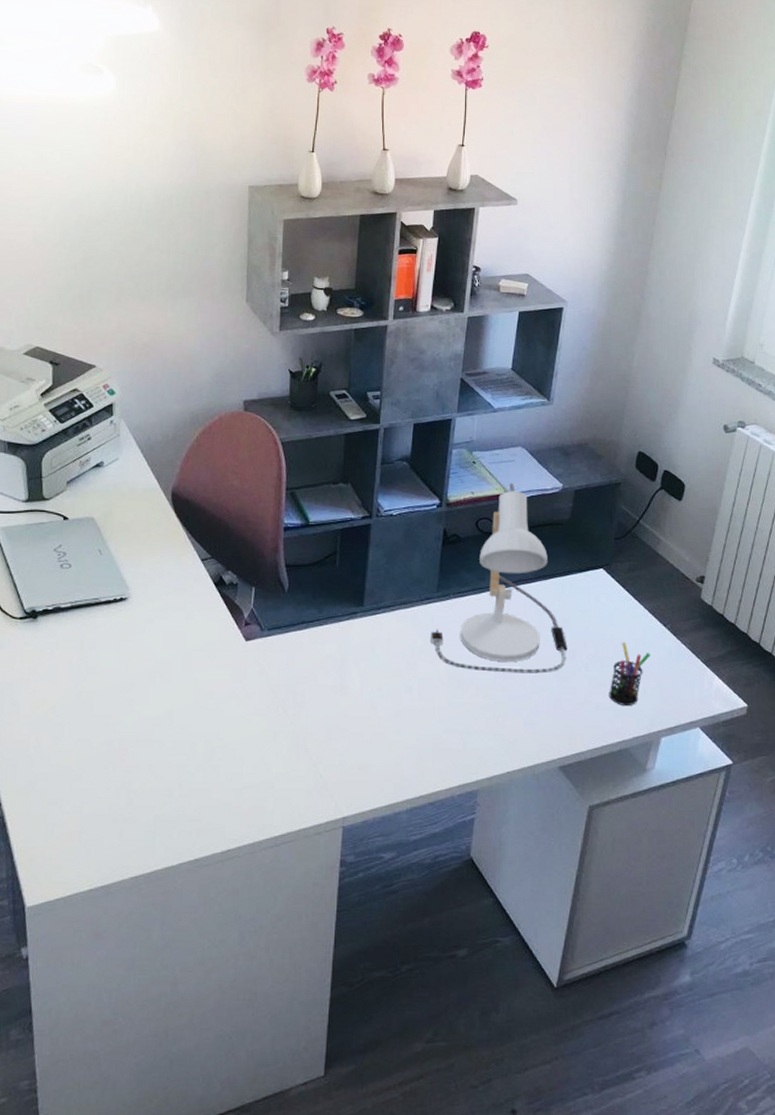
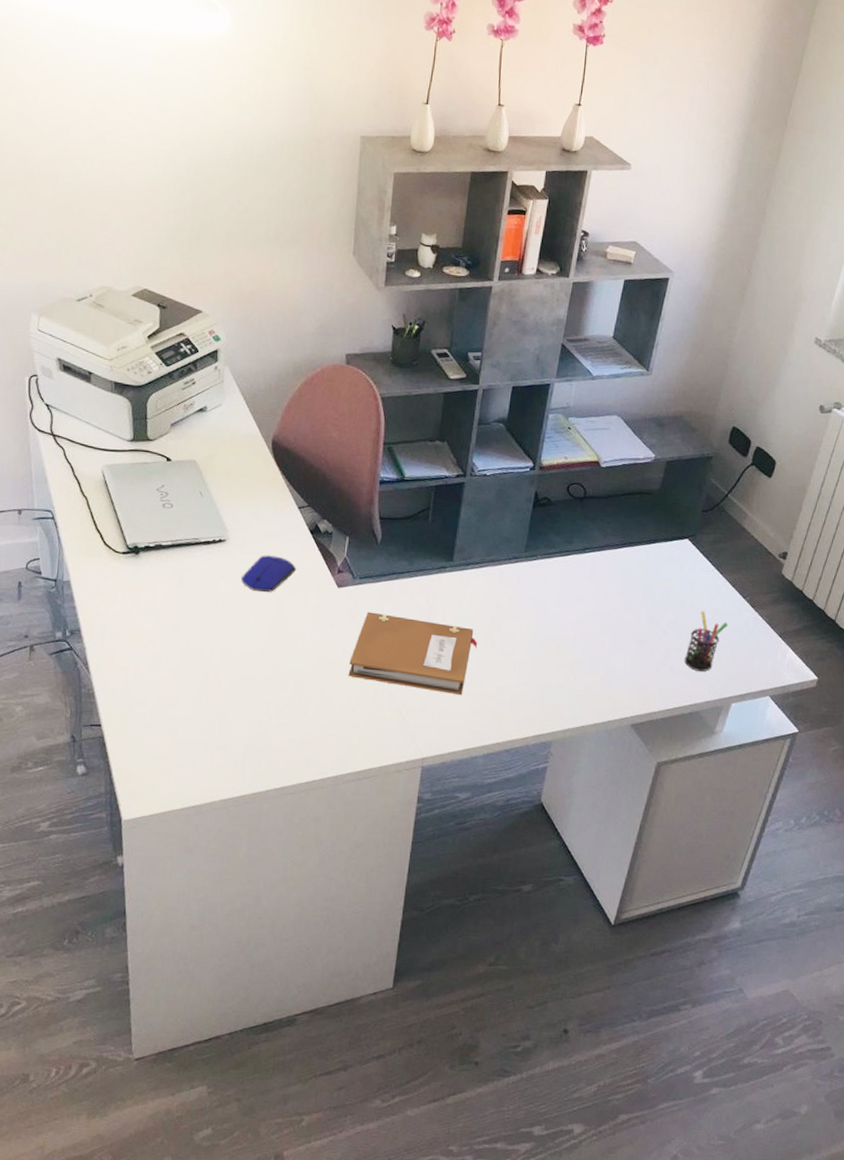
computer mouse: none [144,611,202,650] -> present [240,555,297,592]
notebook: none [260,664,394,747] -> present [348,611,478,696]
desk lamp: present [431,482,568,674] -> none [516,450,648,636]

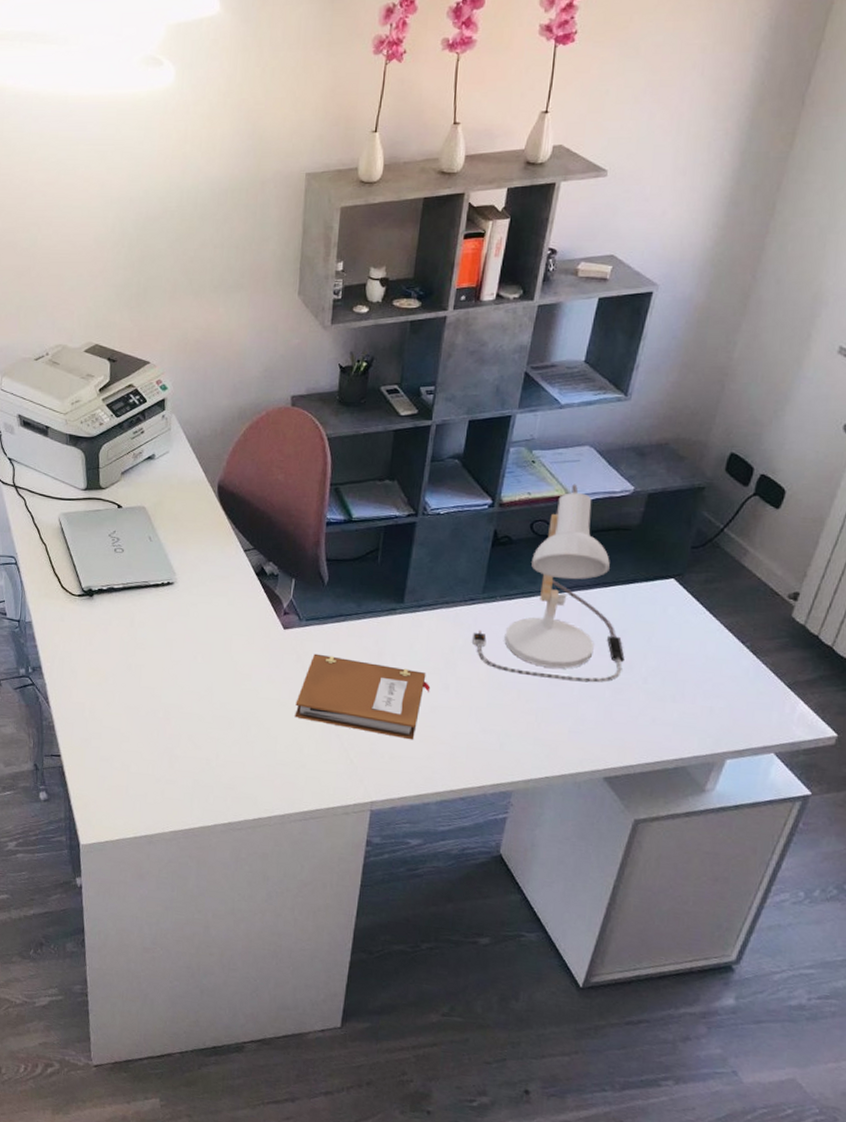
computer mouse: present [240,555,297,592] -> none [188,597,243,633]
desk lamp: none [516,450,648,636] -> present [472,484,625,683]
pen holder: present [684,611,728,672] -> none [668,657,722,724]

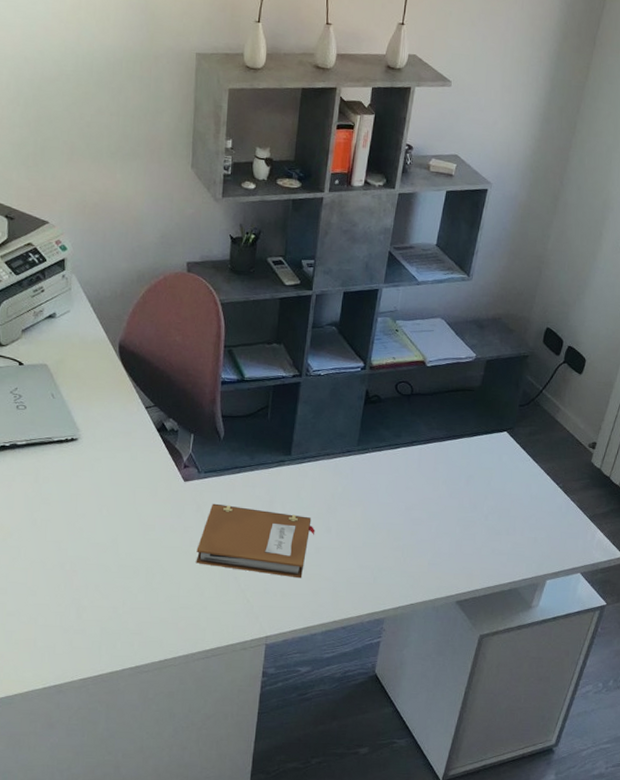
desk lamp: present [472,484,625,683] -> none [350,350,471,521]

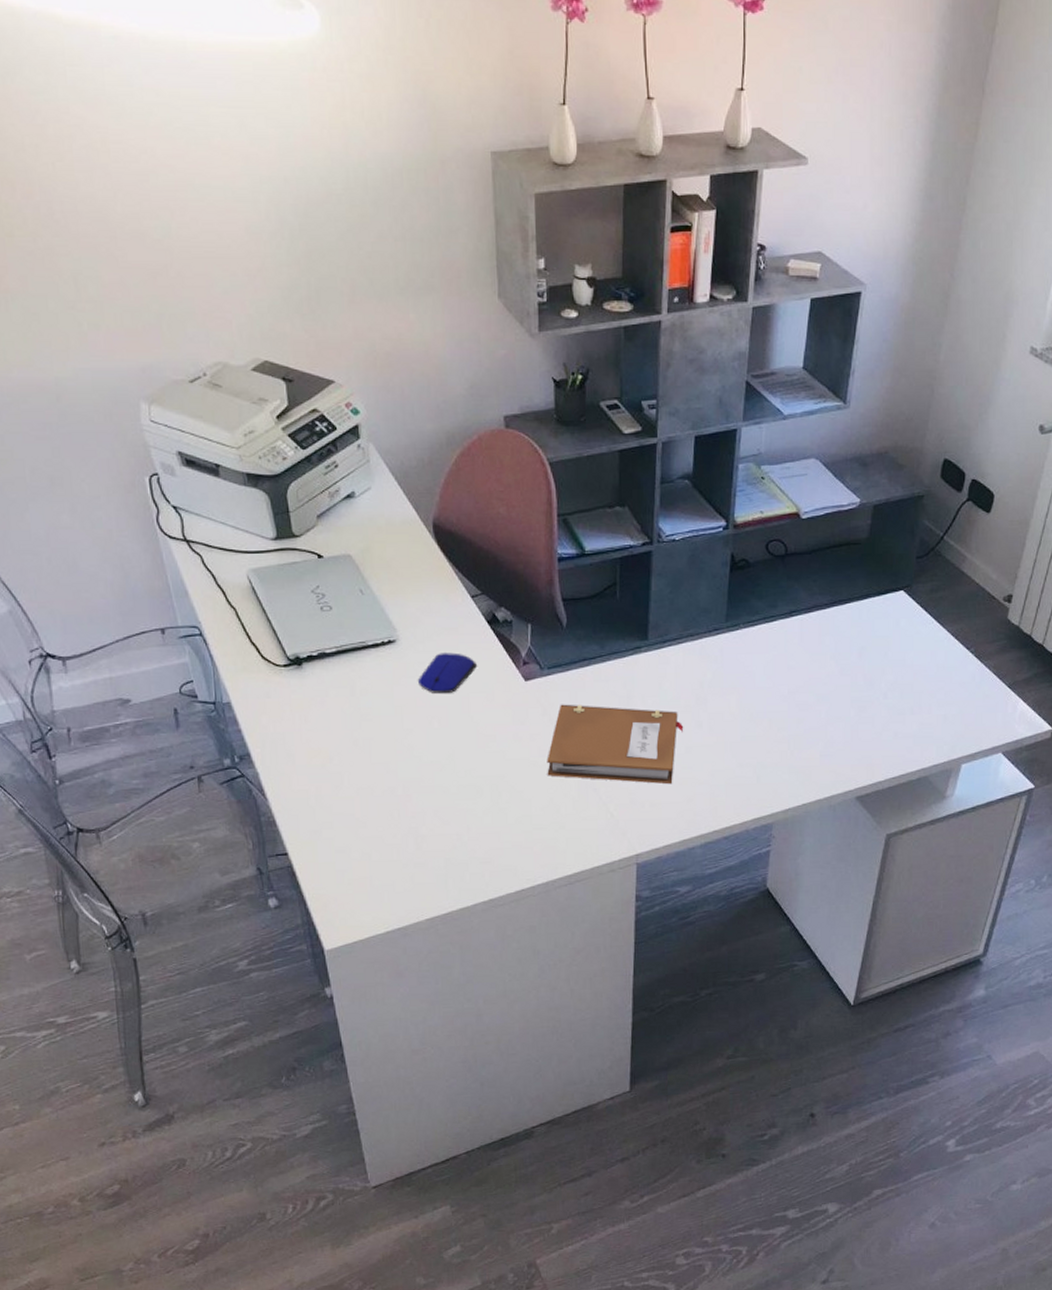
computer mouse: none [92,452,146,487] -> present [417,652,478,693]

